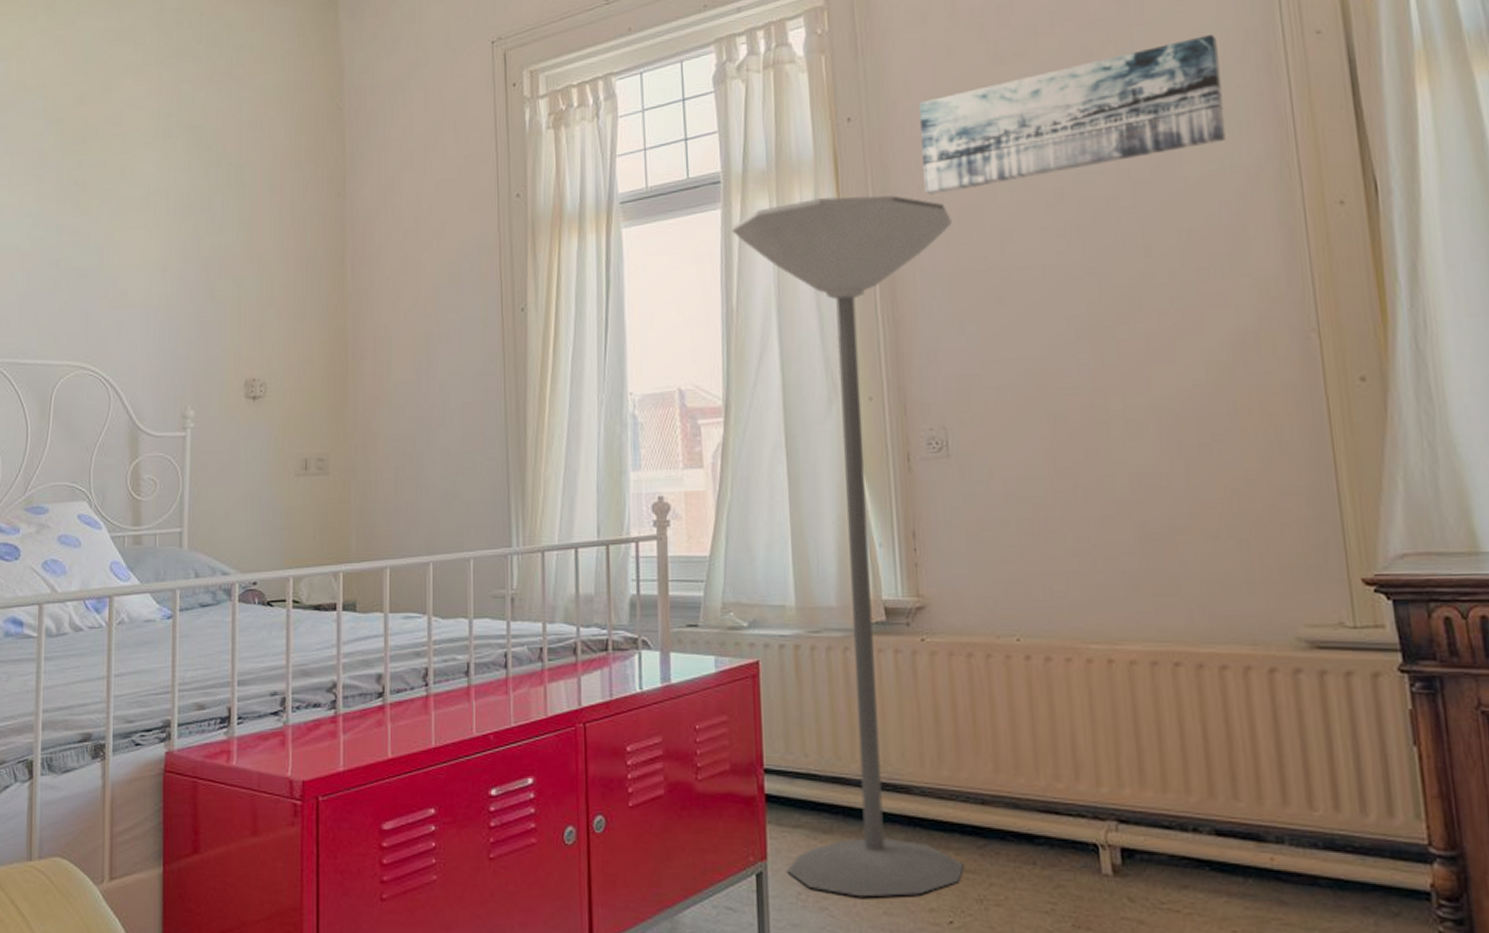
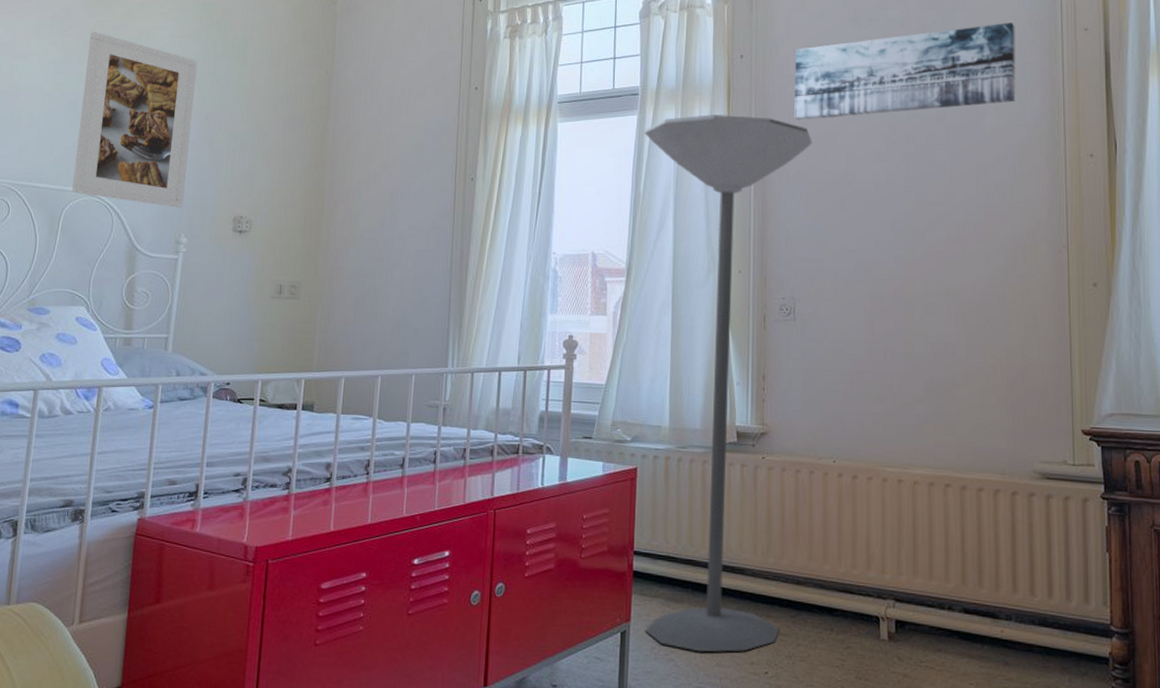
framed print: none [62,173,190,375] -> present [72,31,198,208]

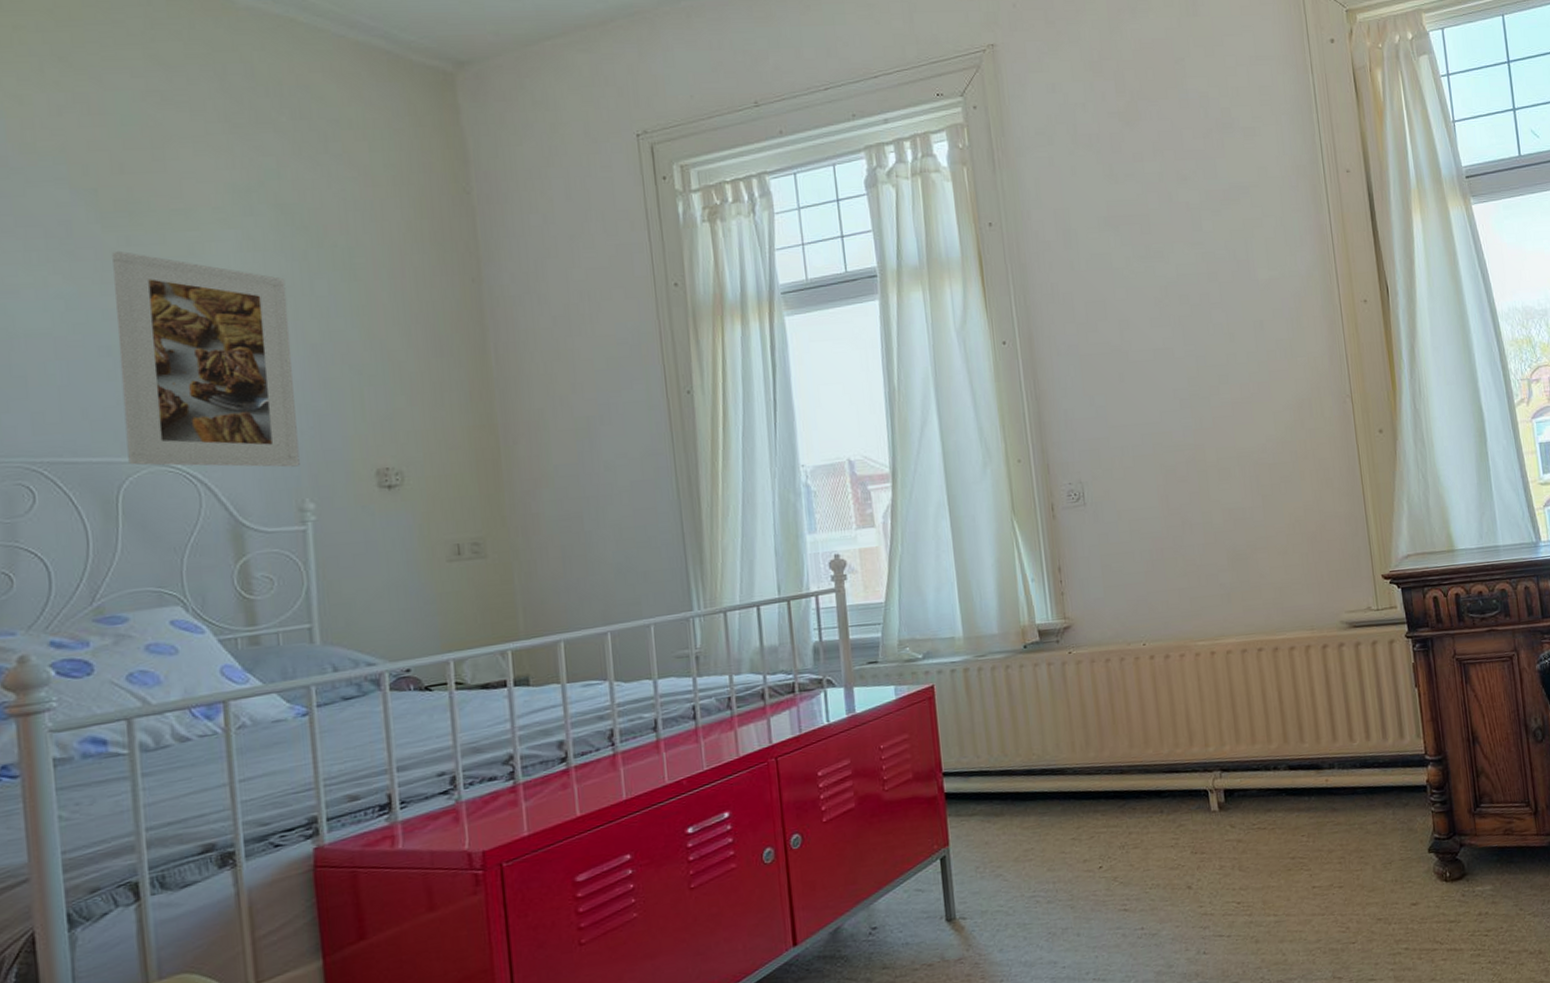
floor lamp: present [643,114,812,653] -> none [889,290,1110,862]
wall art: present [794,23,1015,121] -> none [1049,169,1286,291]

